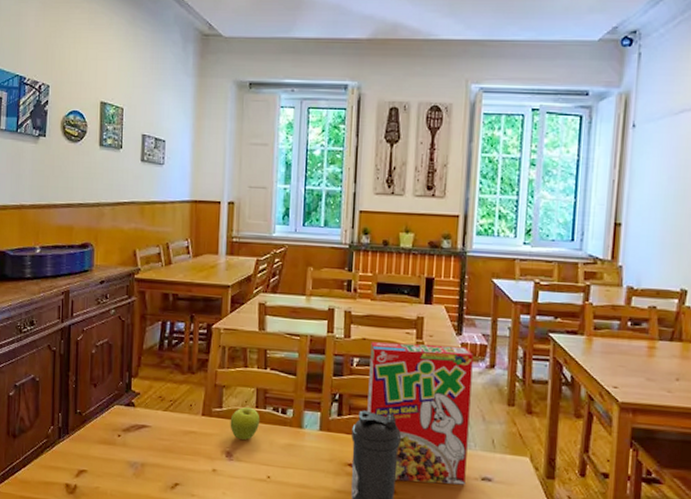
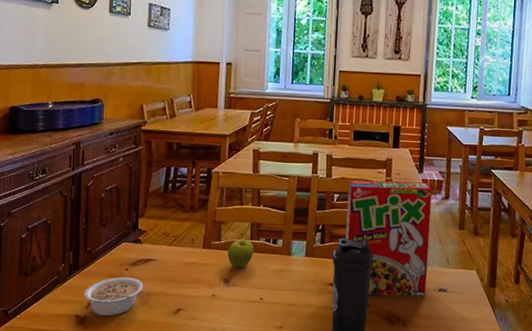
legume: none [74,443,138,488] -> present [84,277,144,317]

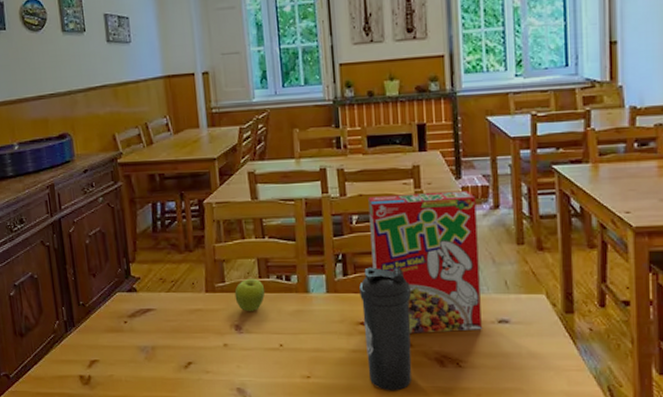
legume: present [84,277,144,317] -> none [84,330,147,376]

